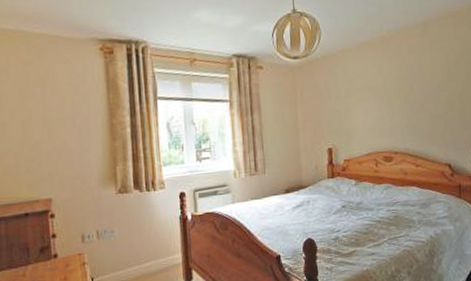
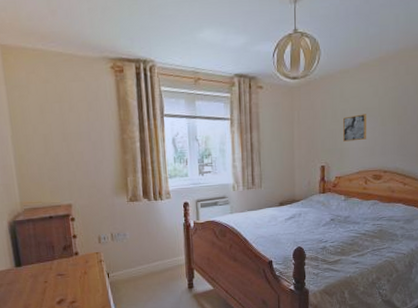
wall art: none [348,93,373,122] -> present [343,114,366,142]

